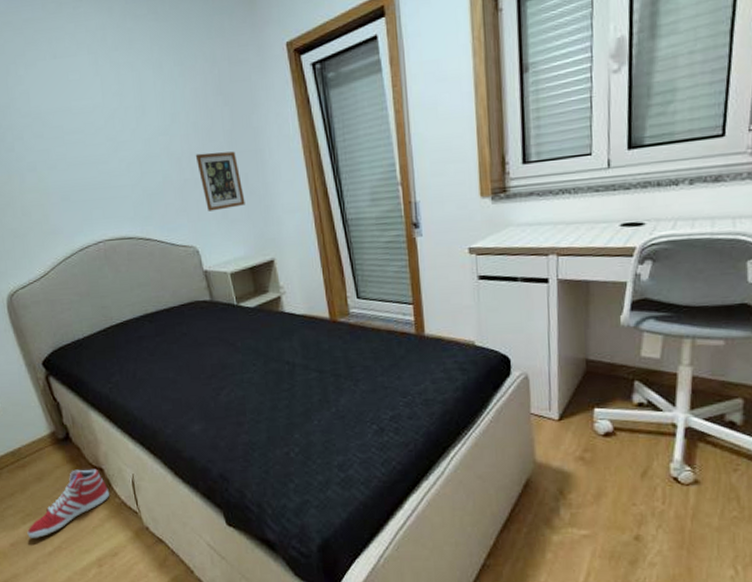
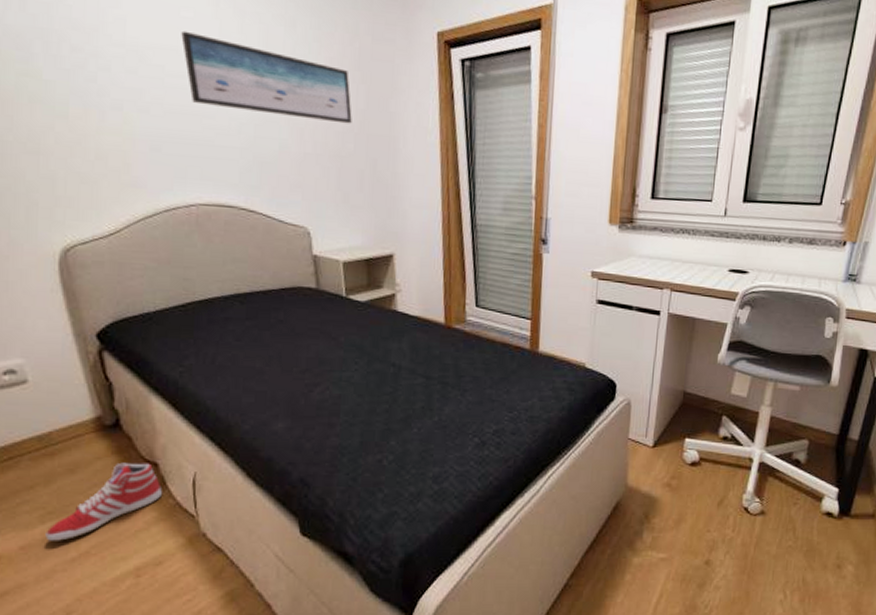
wall art: none [72,91,221,153] -> present [181,30,352,124]
picture frame: present [195,151,245,211] -> none [320,128,370,193]

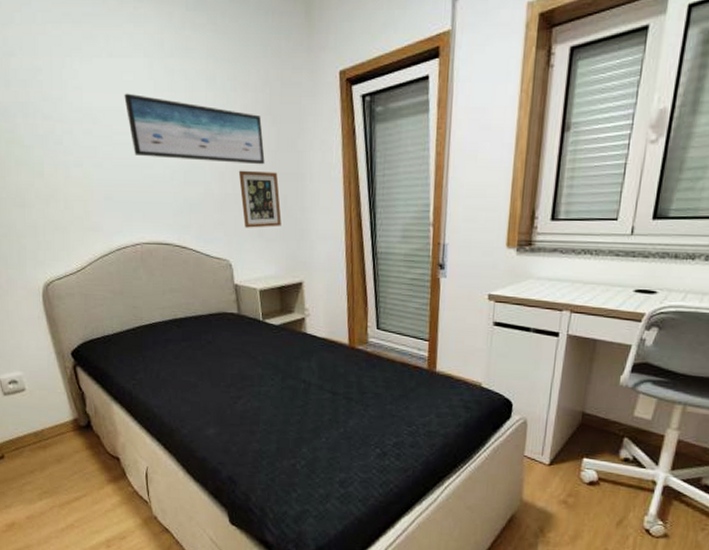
sneaker: present [45,462,163,541] -> none [43,456,124,515]
picture frame: none [320,128,370,193] -> present [238,170,282,228]

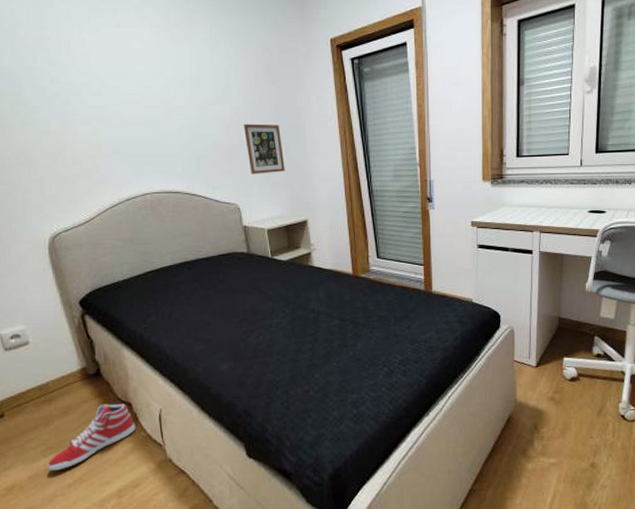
sneaker: none [43,456,124,515] -> present [47,403,136,471]
wall art: present [124,93,265,165] -> none [132,58,267,119]

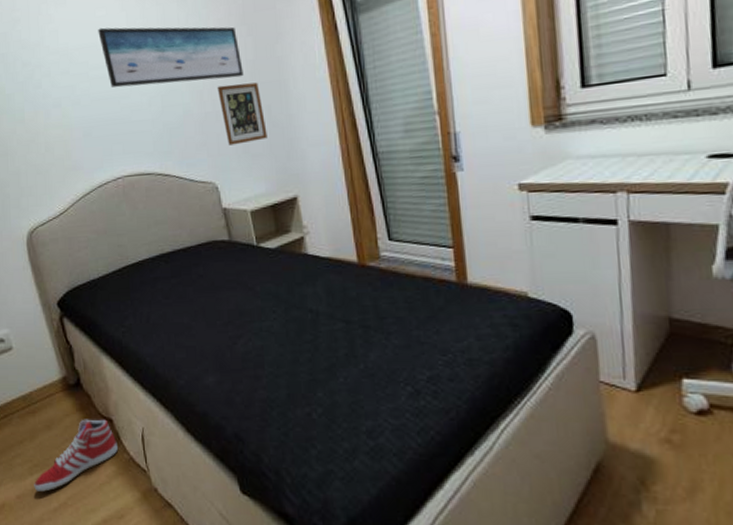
wall art: none [132,58,267,119] -> present [98,26,244,88]

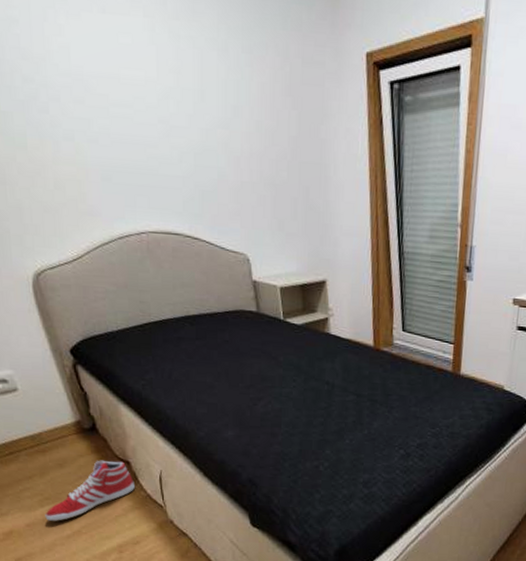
wall art: present [98,26,244,88] -> none [121,58,285,152]
picture frame: present [217,82,268,146] -> none [255,156,303,221]

